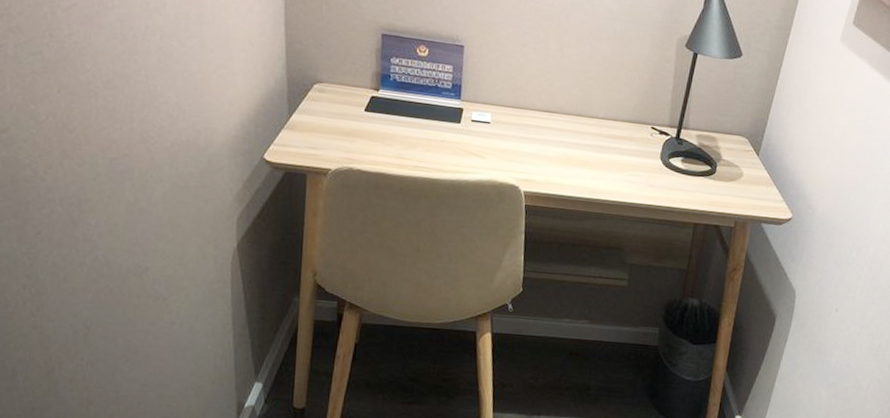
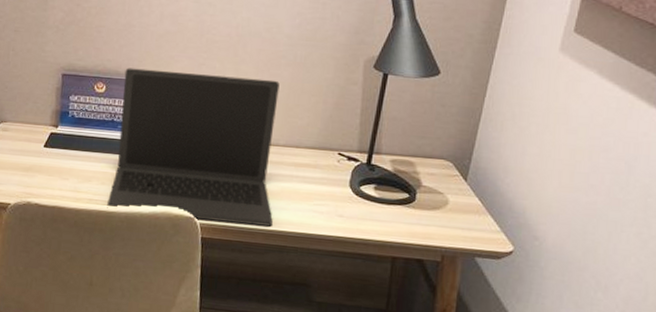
laptop: none [432,31,600,195] -> present [107,68,280,227]

